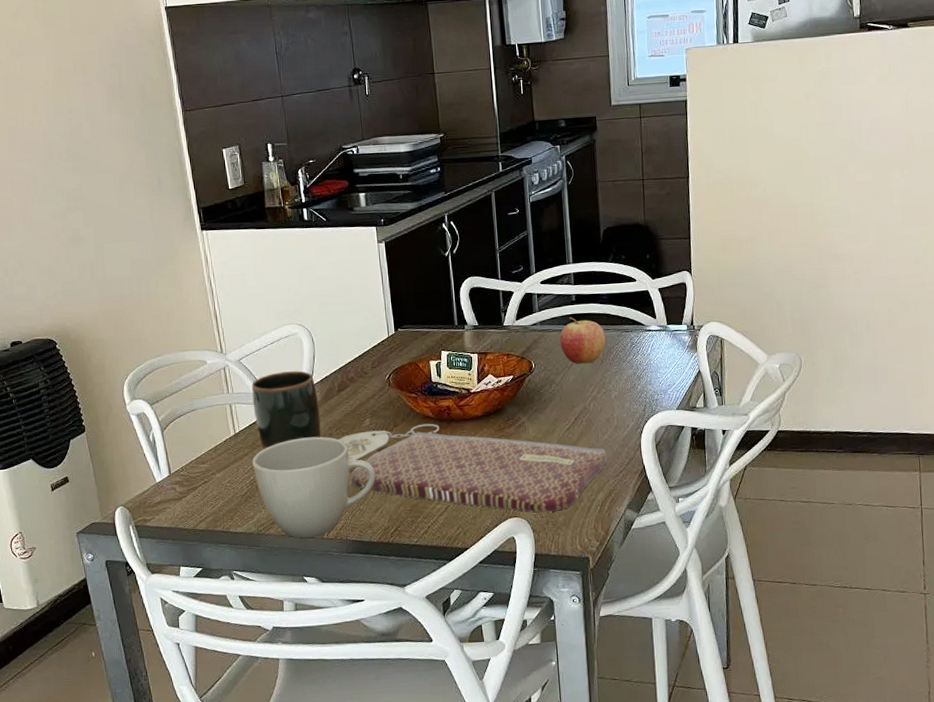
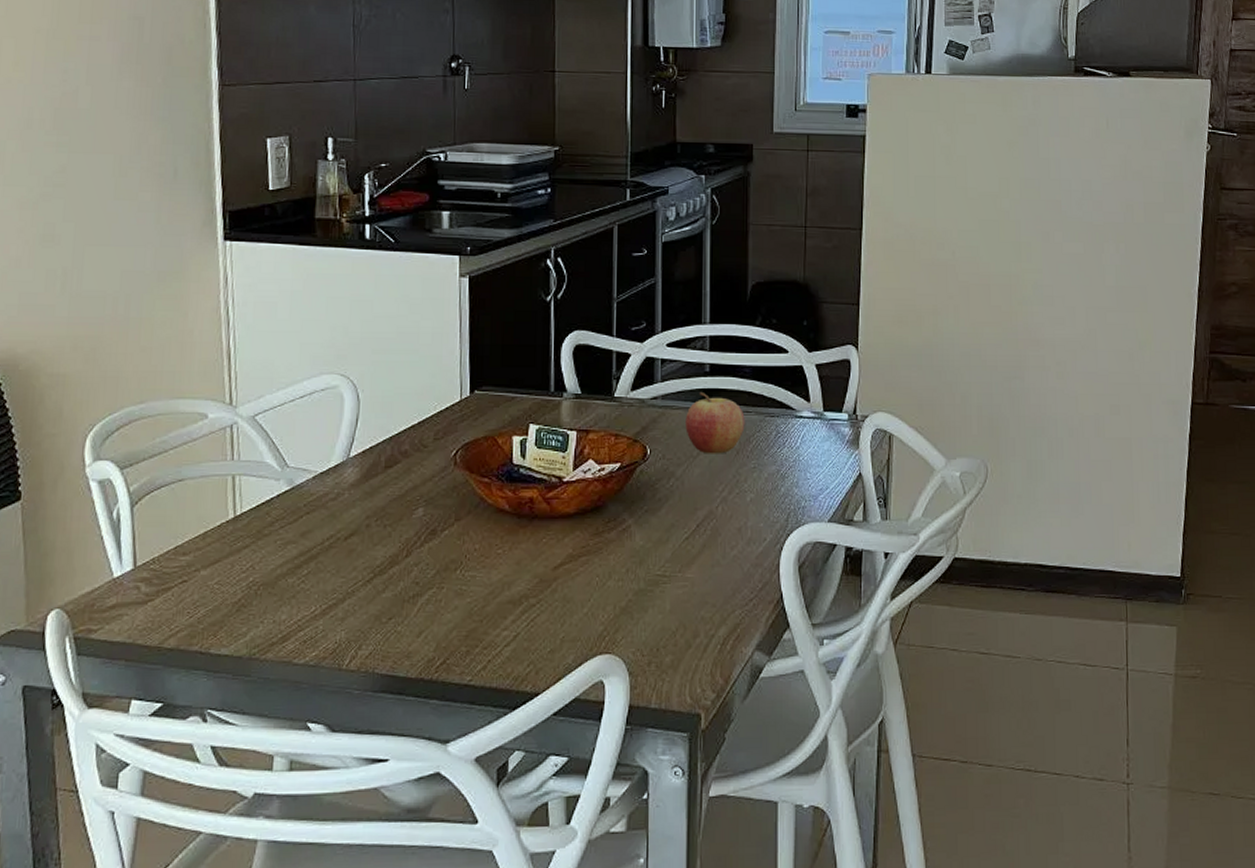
mug: present [251,371,321,449] -> none [264,436,357,540]
cup: present [252,436,376,538] -> none [254,527,424,667]
placemat: present [338,423,607,512] -> none [377,519,734,649]

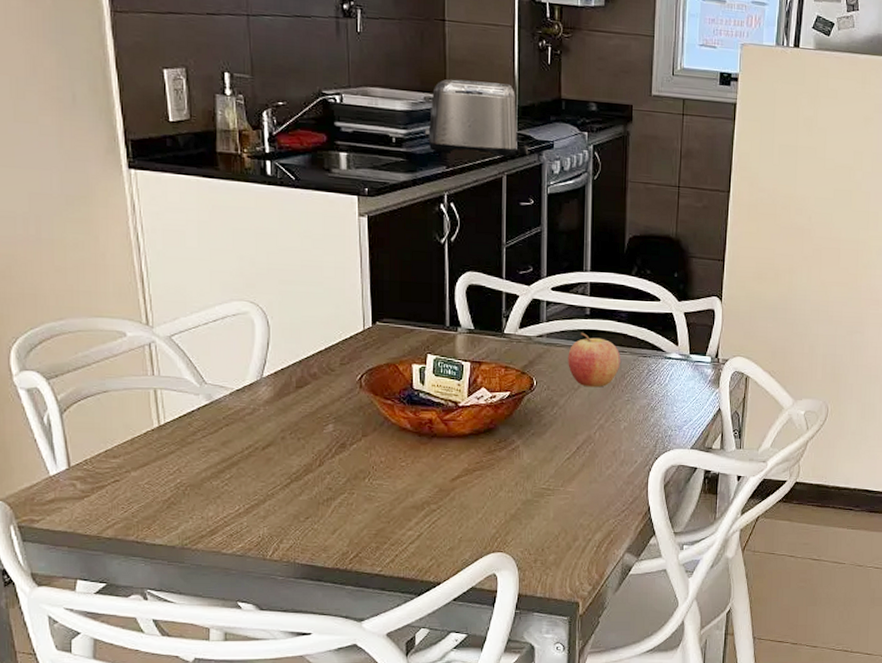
toaster: none [530,129,643,206] -> present [423,79,530,157]

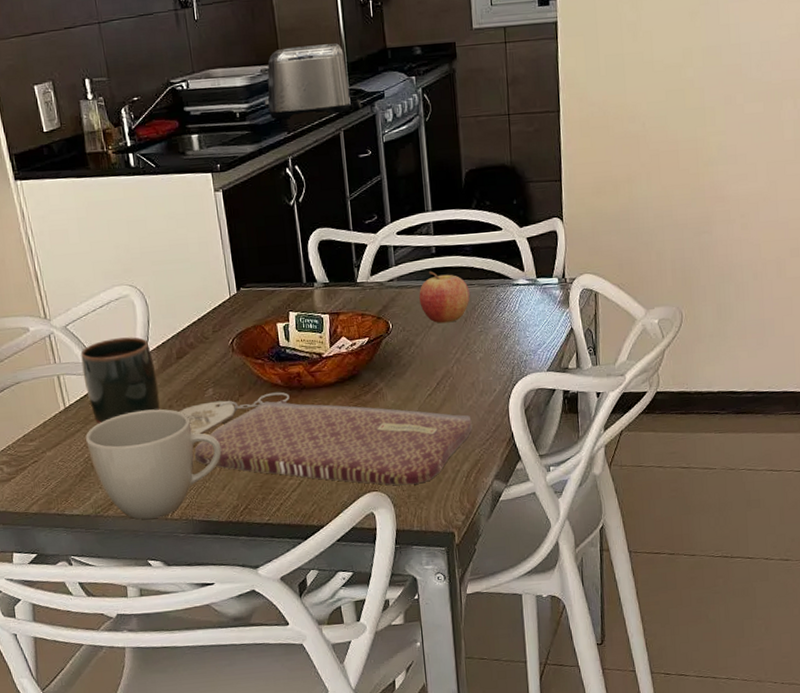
cup: none [180,438,336,557] -> present [86,409,222,520]
mug: none [185,357,271,448] -> present [80,337,160,424]
placemat: none [292,436,609,549] -> present [179,392,472,486]

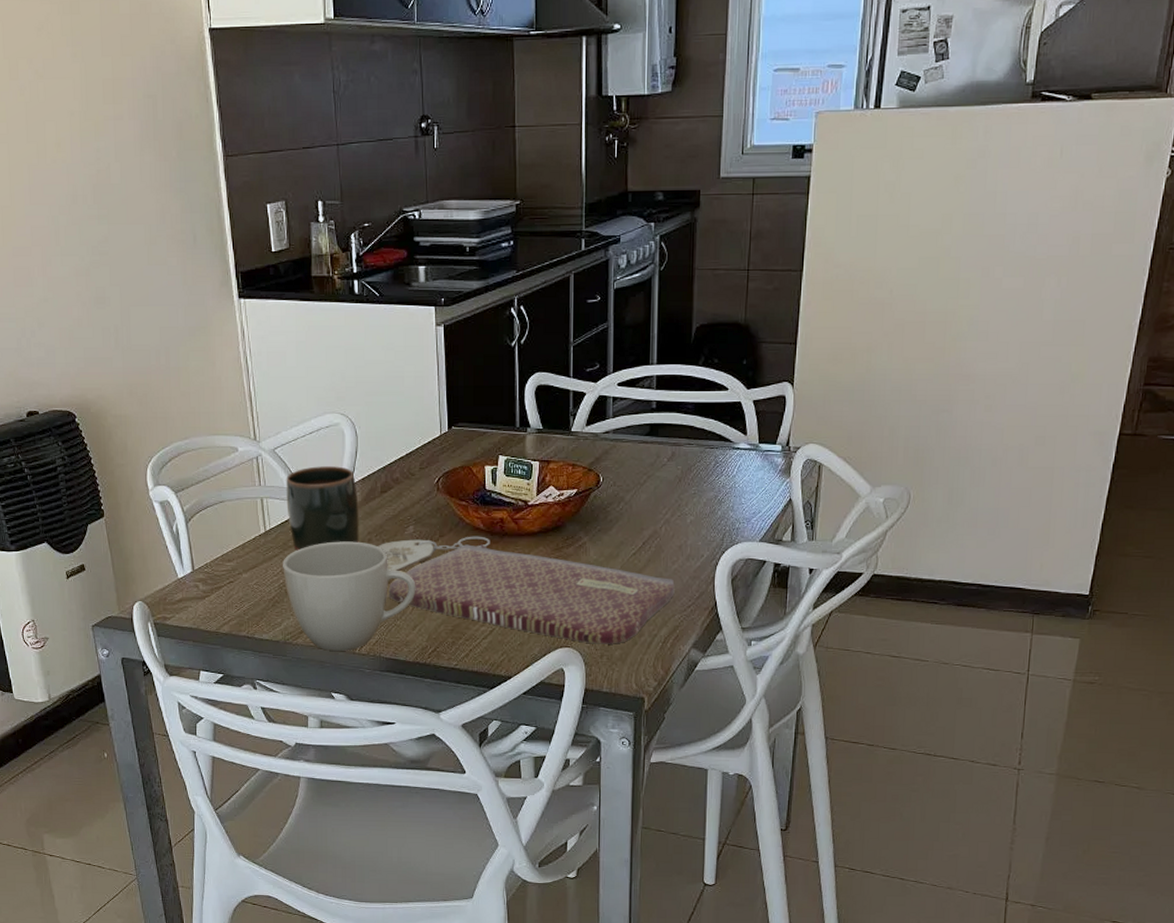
toaster: present [259,43,363,120] -> none [494,183,597,258]
fruit: present [419,271,470,324] -> none [634,426,687,482]

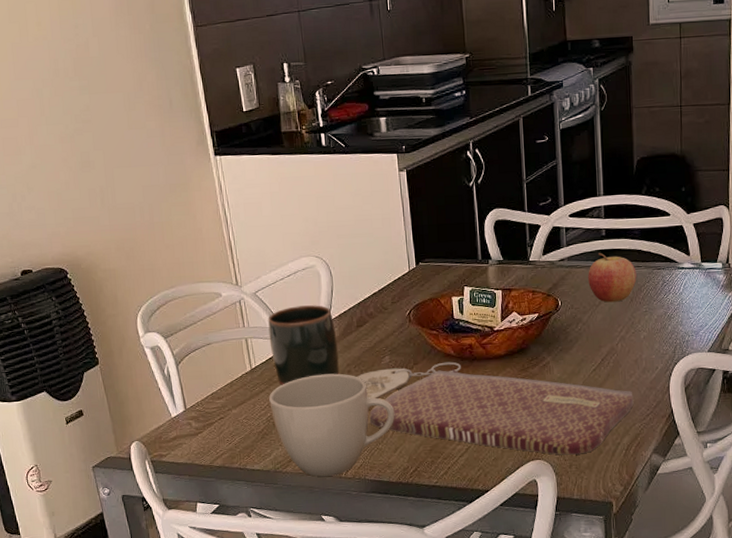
fruit: none [634,426,687,482] -> present [588,252,637,303]

